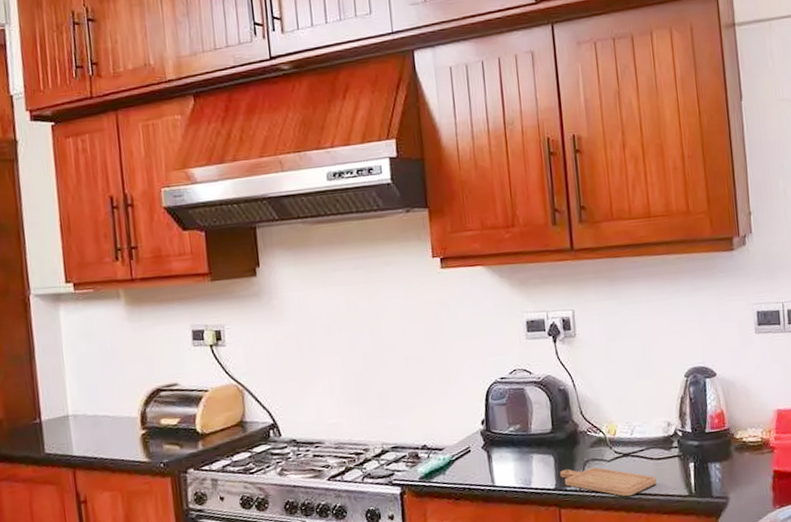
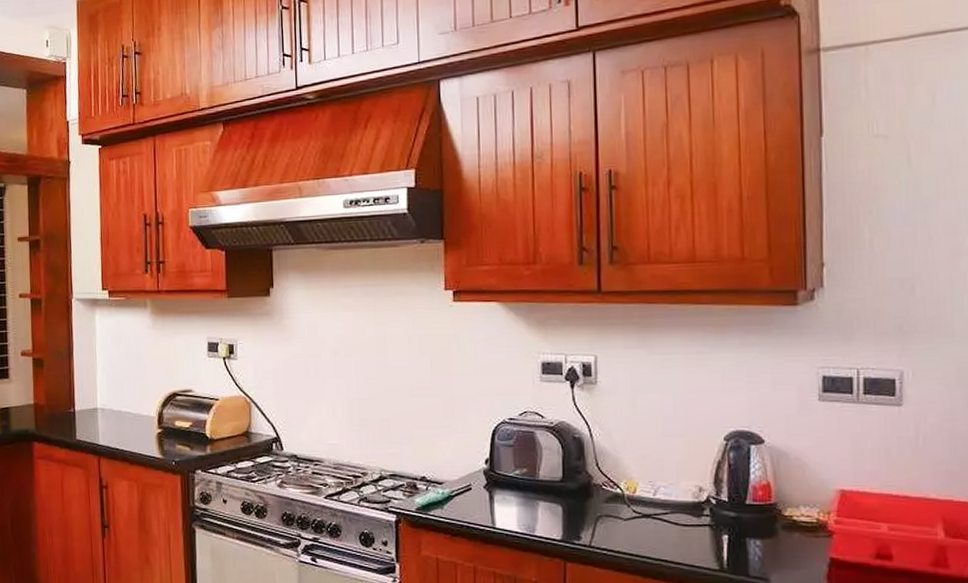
chopping board: present [559,467,657,497] -> none [567,521,681,561]

